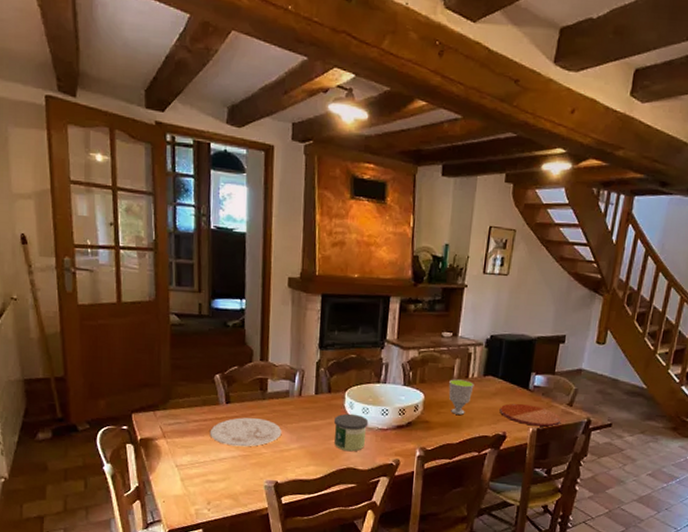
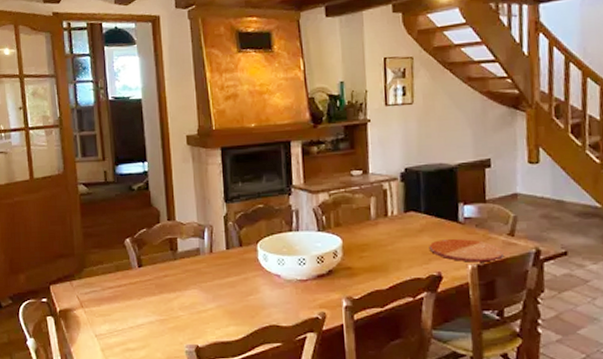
plate: present [209,417,282,447] -> none [125,280,197,311]
candle: present [333,413,369,452] -> none [249,266,286,308]
cup: present [448,379,474,415] -> none [367,219,396,257]

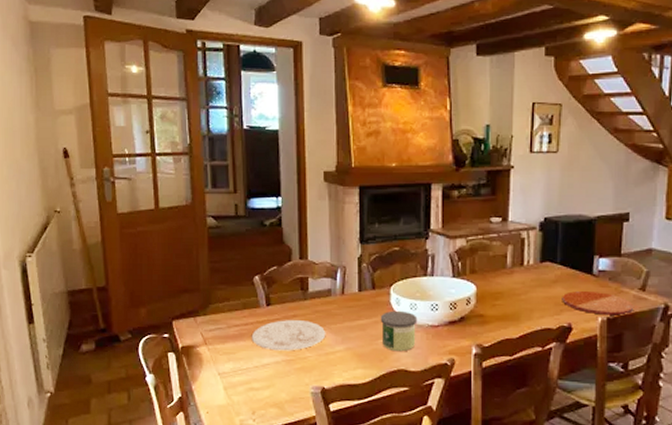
plate: none [125,280,197,311] -> present [251,320,326,351]
candle: none [249,266,286,308] -> present [380,310,418,352]

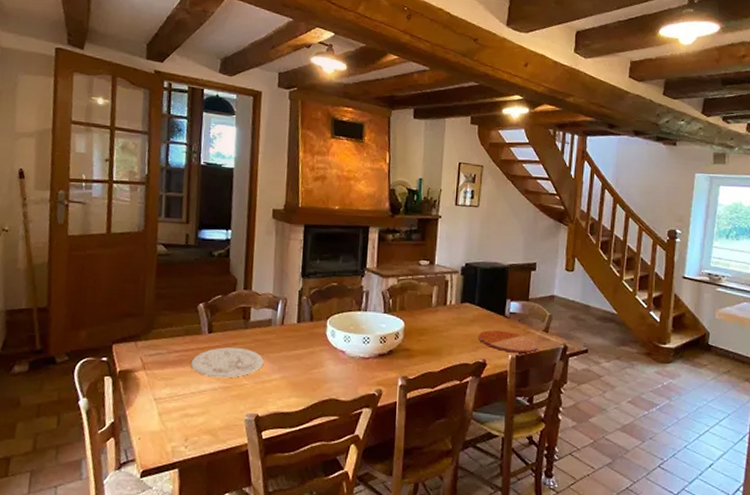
candle: present [380,310,418,352] -> none [315,342,350,382]

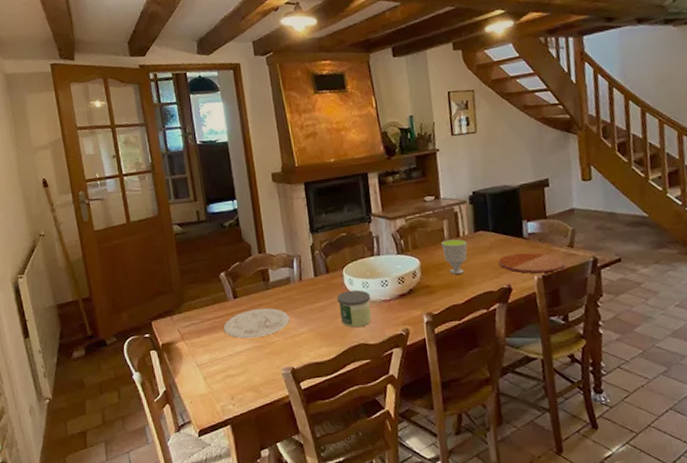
candle: none [315,342,350,382] -> present [336,289,372,328]
cup: none [428,306,452,342] -> present [441,239,468,275]

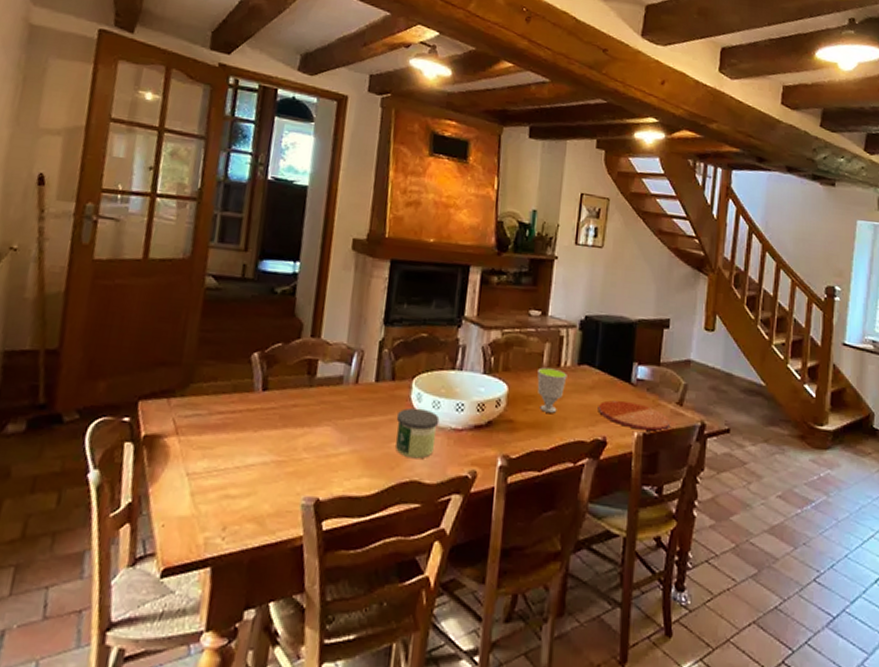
plate: present [223,308,290,339] -> none [236,409,331,450]

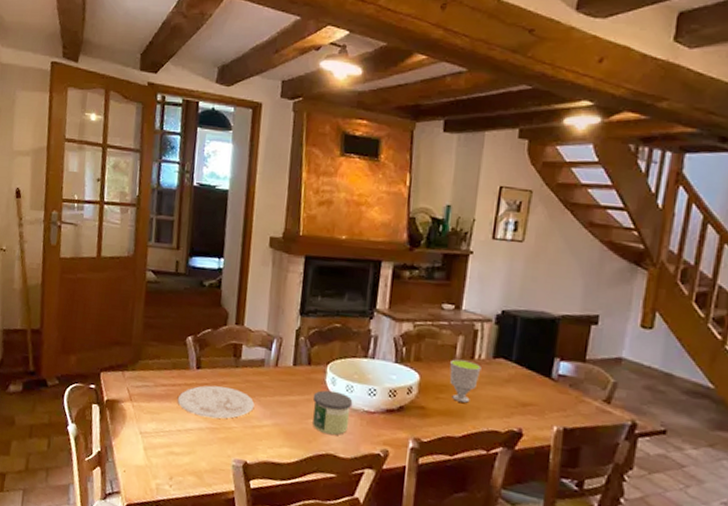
plate: none [236,409,331,450] -> present [177,385,255,419]
plate: present [598,400,671,432] -> none [514,394,597,428]

